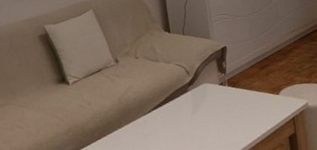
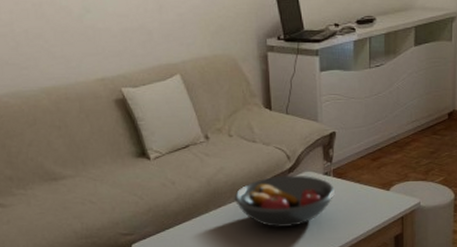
fruit bowl: none [142,87,231,137] -> present [234,175,335,228]

